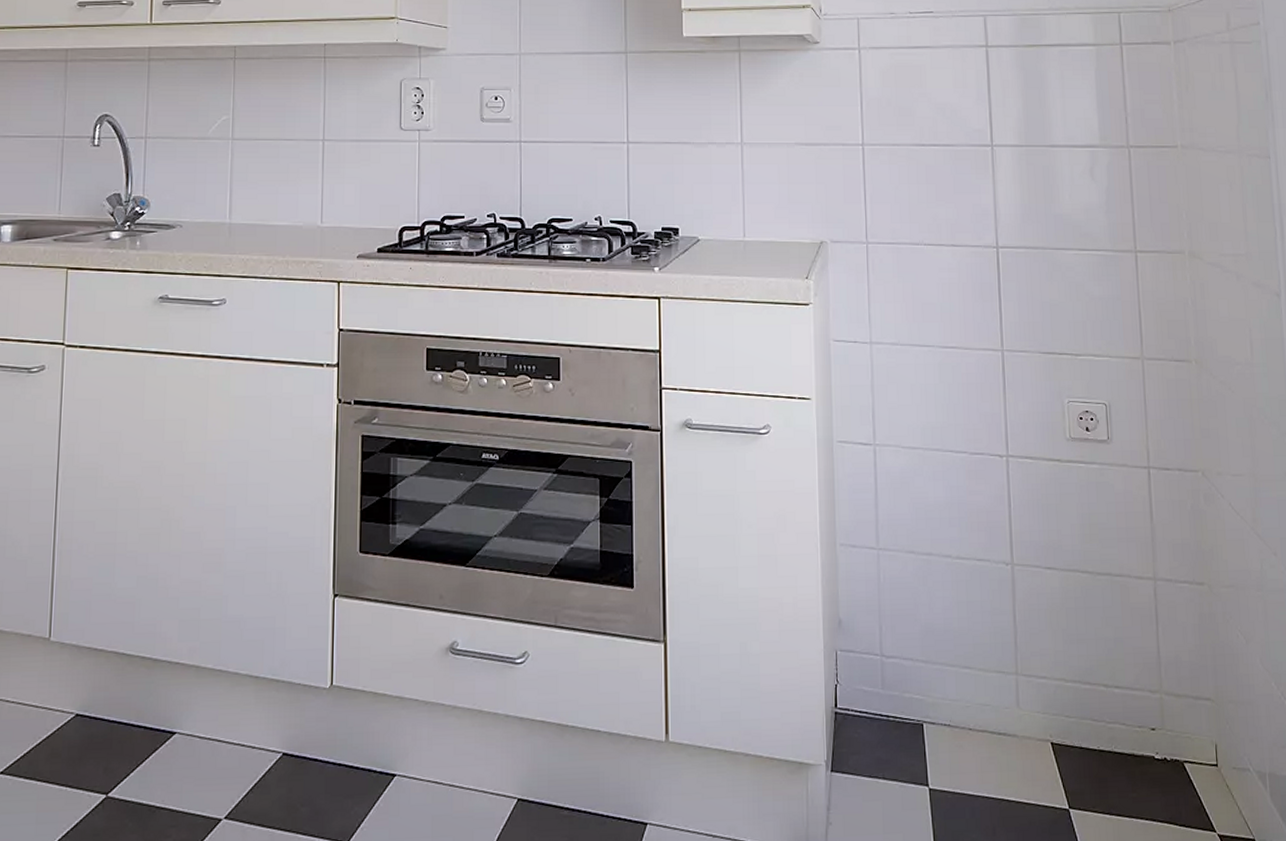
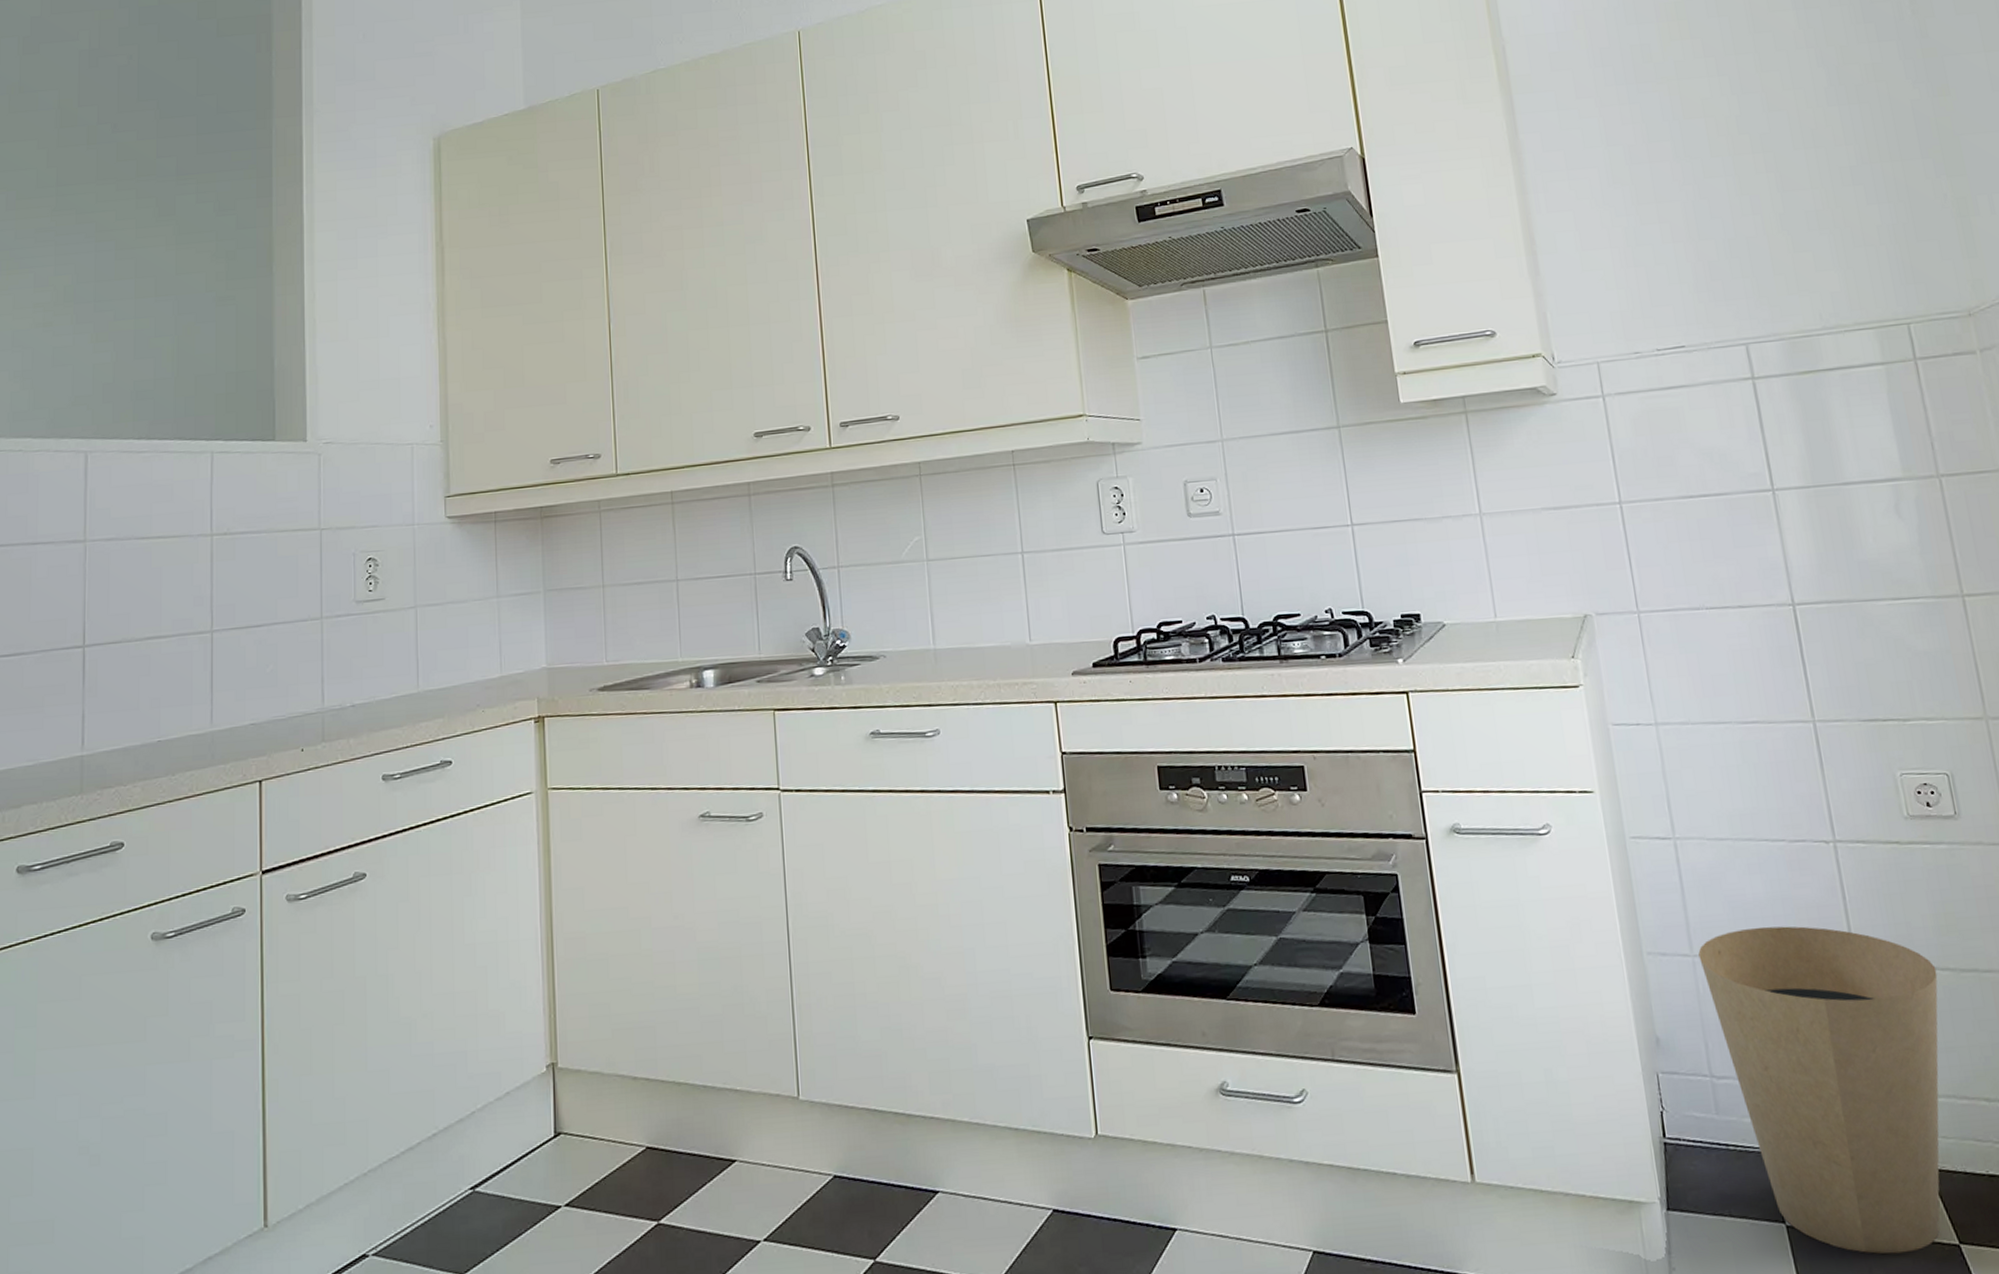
trash can: none [883,526,1078,816] -> present [1698,926,1940,1255]

